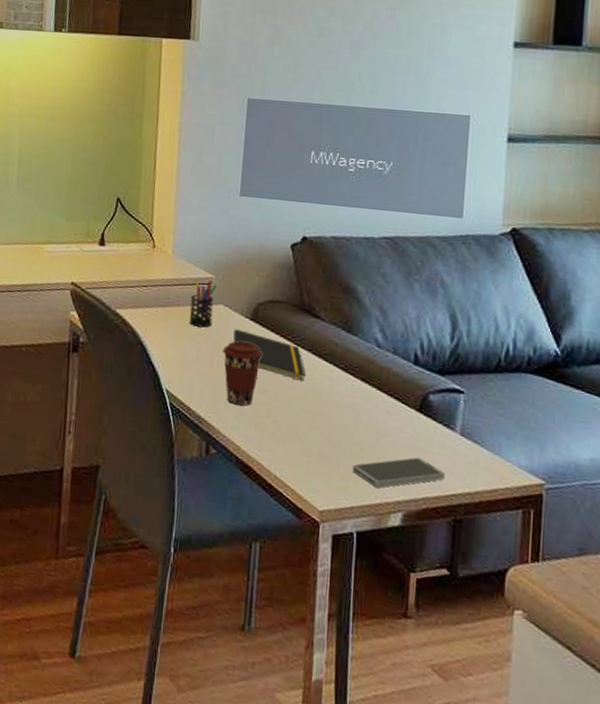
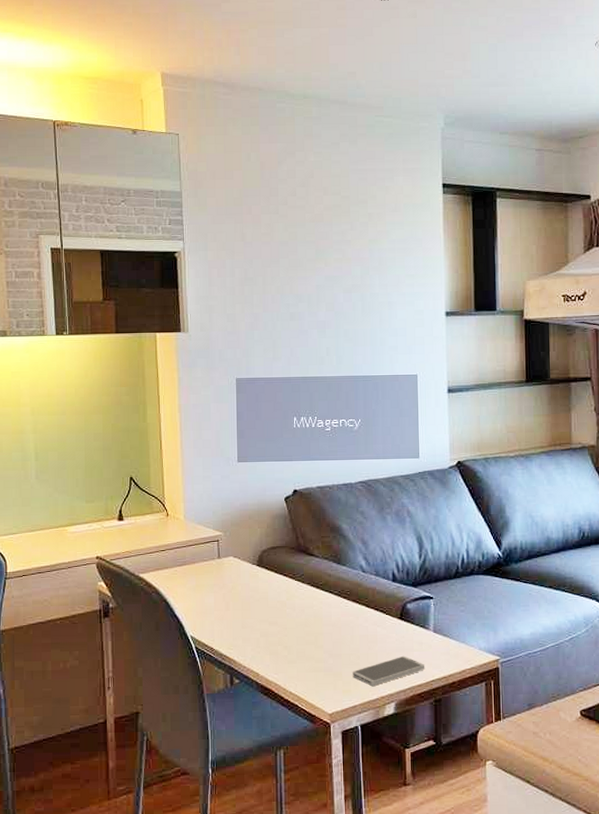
pen holder: present [189,280,218,328] -> none [204,537,226,578]
coffee cup: present [223,341,263,406] -> none [236,585,270,639]
notepad: present [233,329,305,381] -> none [244,575,307,610]

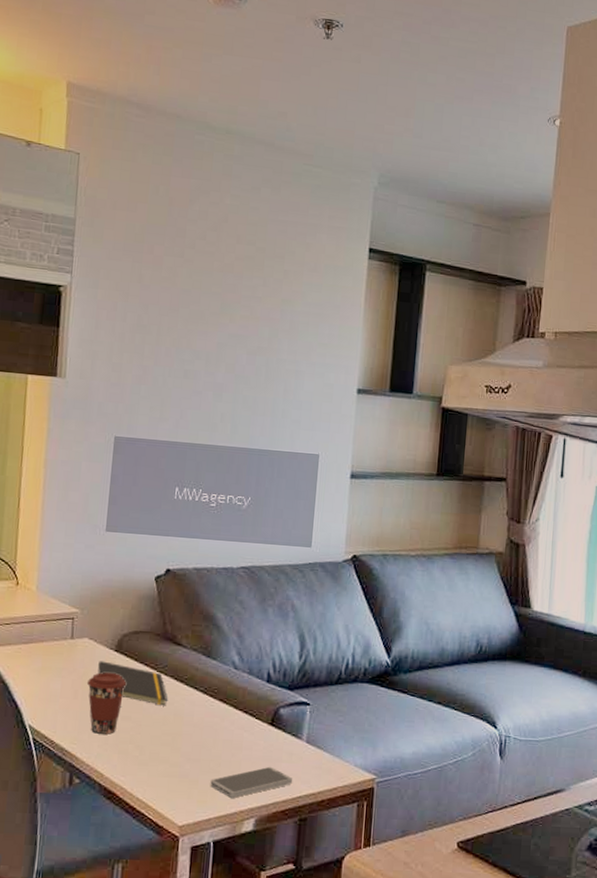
coffee cup: none [236,585,270,639] -> present [87,672,127,734]
notepad: none [244,575,307,610] -> present [98,661,167,706]

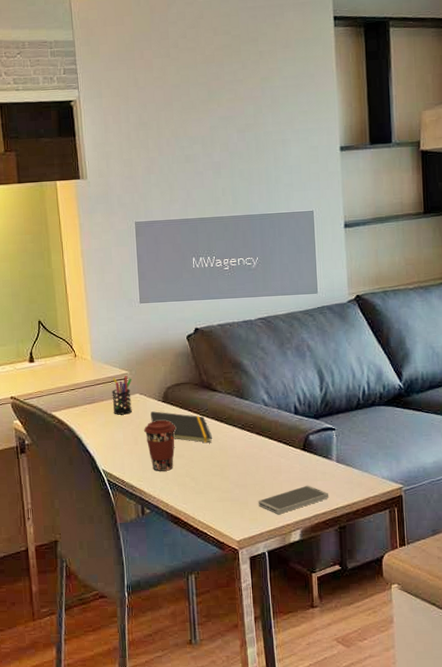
pen holder: none [53,615,83,662] -> present [112,376,132,415]

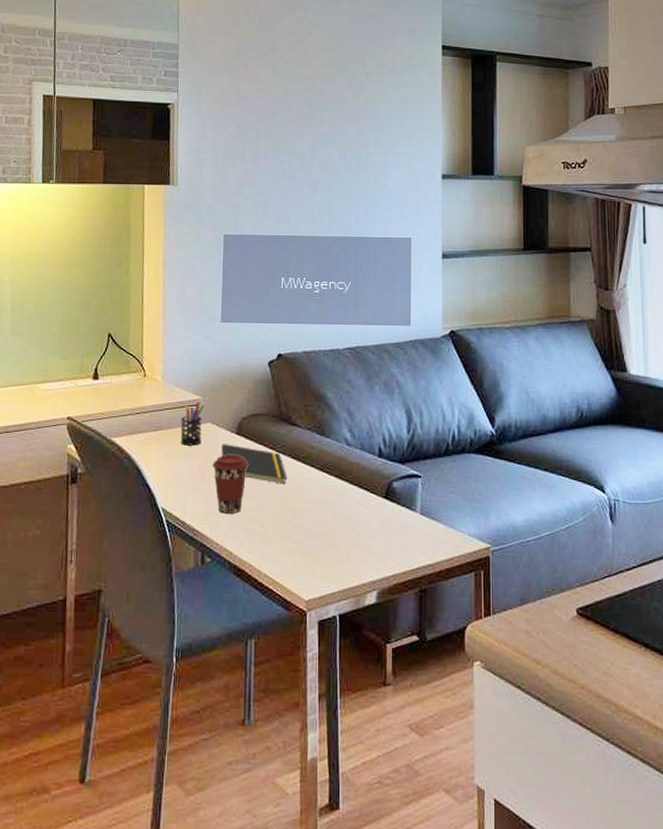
smartphone: present [258,485,329,514] -> none [332,539,411,571]

